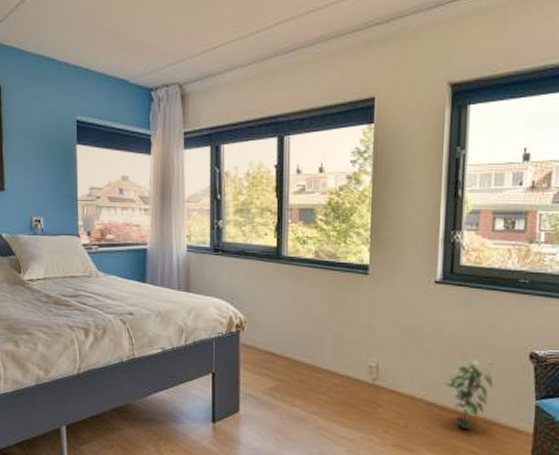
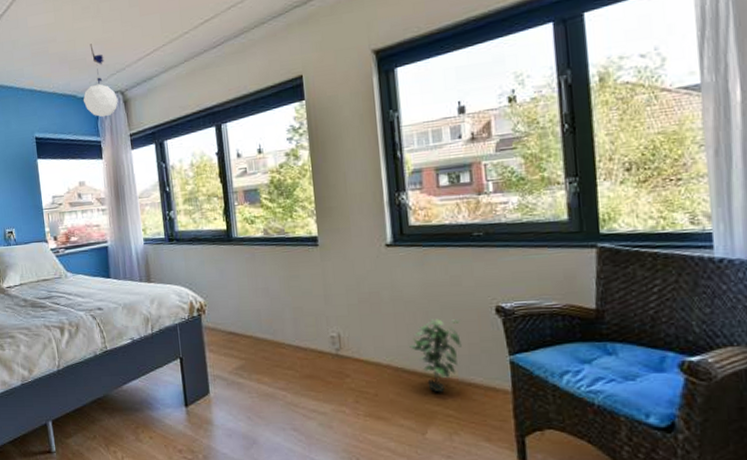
pendant lamp: none [135,26,175,110] -> present [83,44,118,118]

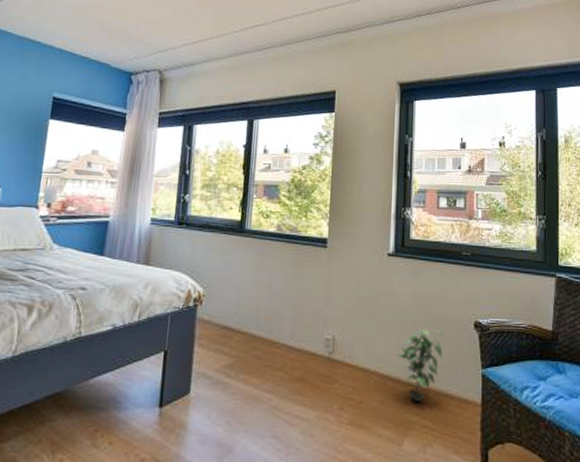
pendant lamp: present [83,44,118,118] -> none [116,20,154,91]

